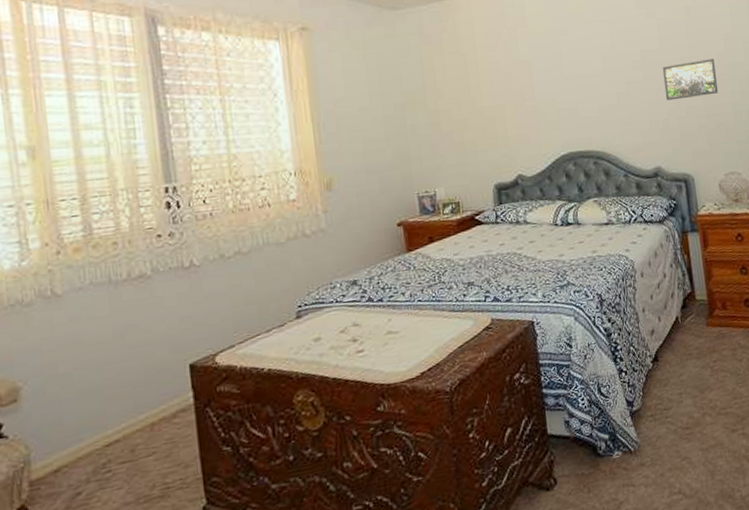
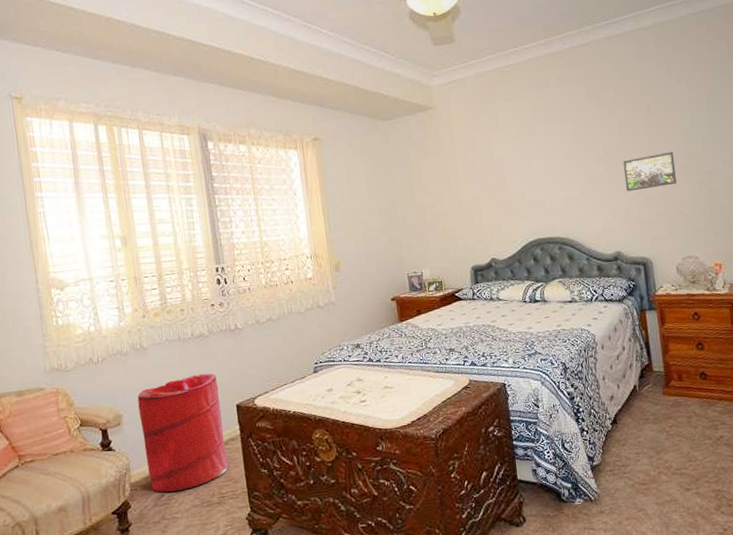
laundry hamper: none [44,325,176,490] -> present [137,373,228,493]

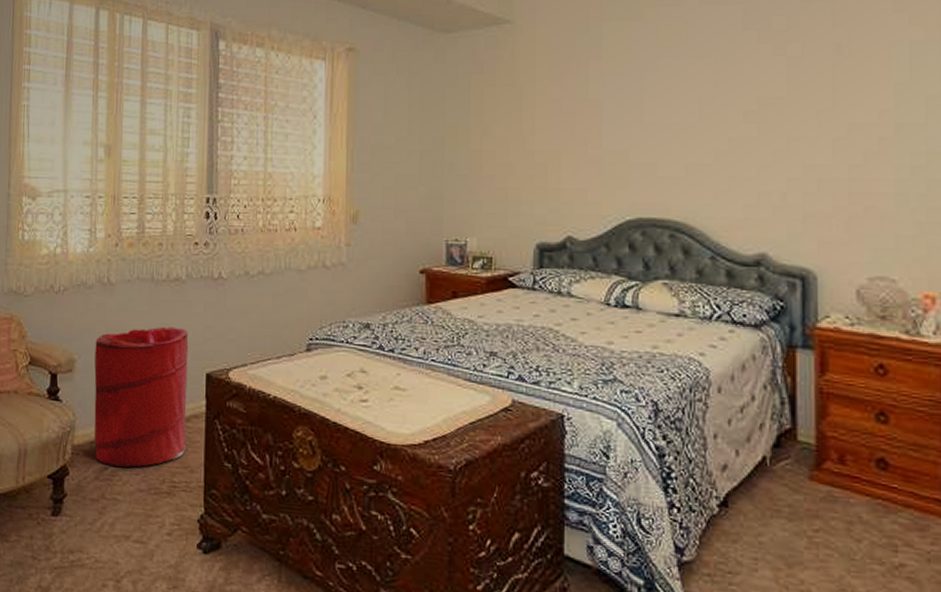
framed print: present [623,152,676,192] -> none [787,116,873,168]

